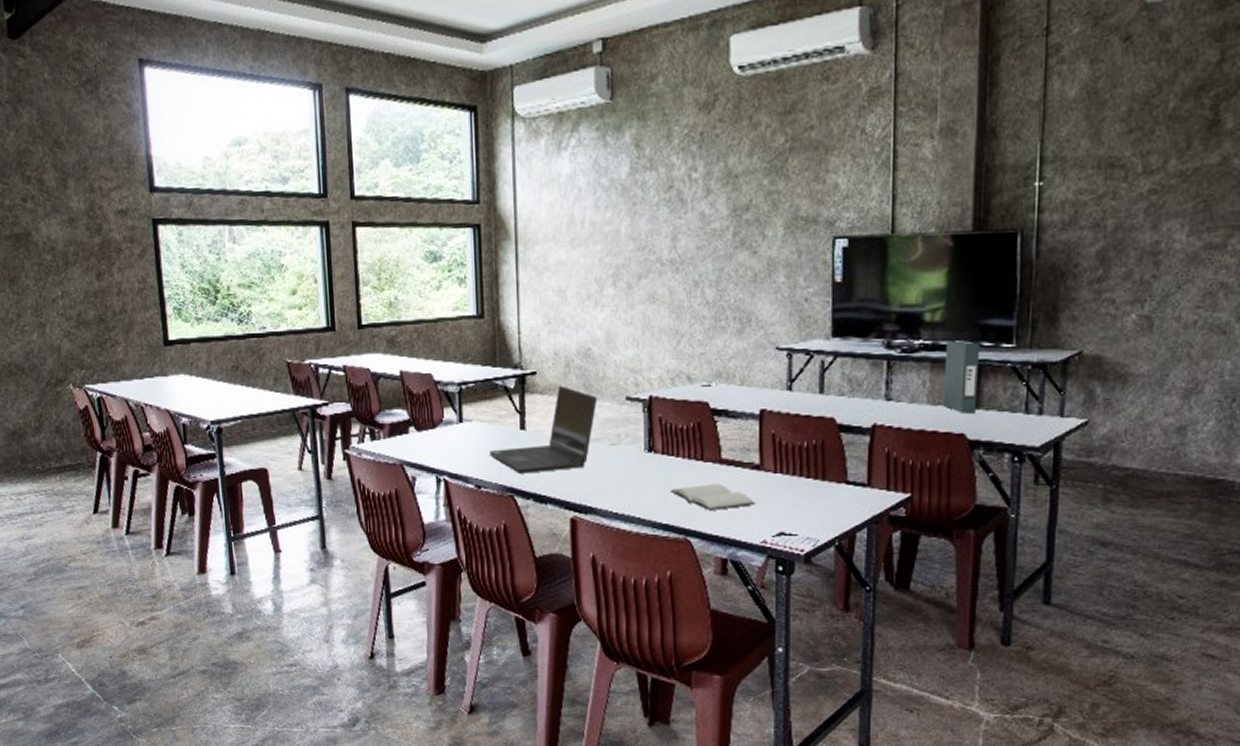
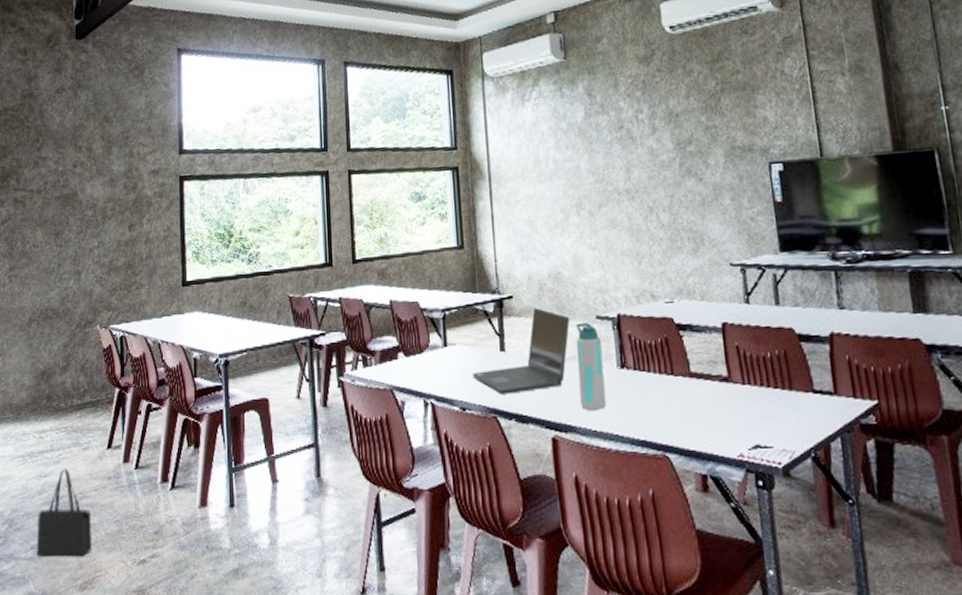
tote bag: none [24,531,87,616] -> present [36,468,93,556]
water bottle: none [602,404,630,494] -> present [575,323,607,411]
book: present [669,483,756,510] -> none [644,397,729,425]
binder: present [943,340,981,414] -> none [887,249,928,319]

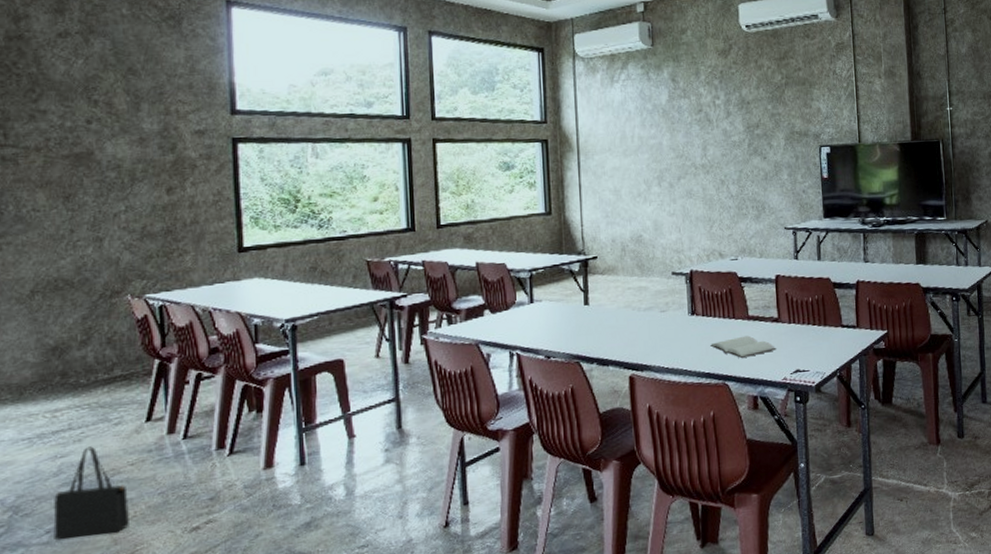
laptop: present [473,308,570,395] -> none [558,266,649,343]
water bottle: present [575,323,607,411] -> none [653,278,678,352]
book: none [644,397,729,425] -> present [709,335,777,358]

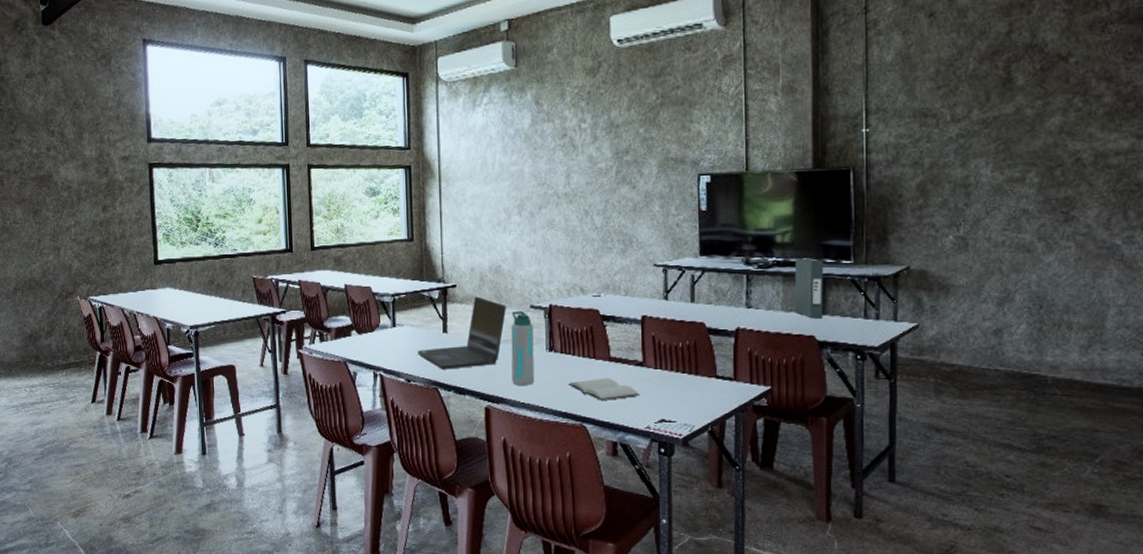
tote bag: present [53,446,130,540] -> none [33,418,83,490]
laptop: none [558,266,649,343] -> present [418,296,507,370]
water bottle: none [653,278,678,352] -> present [511,311,535,387]
binder: none [901,216,926,269] -> present [794,258,824,319]

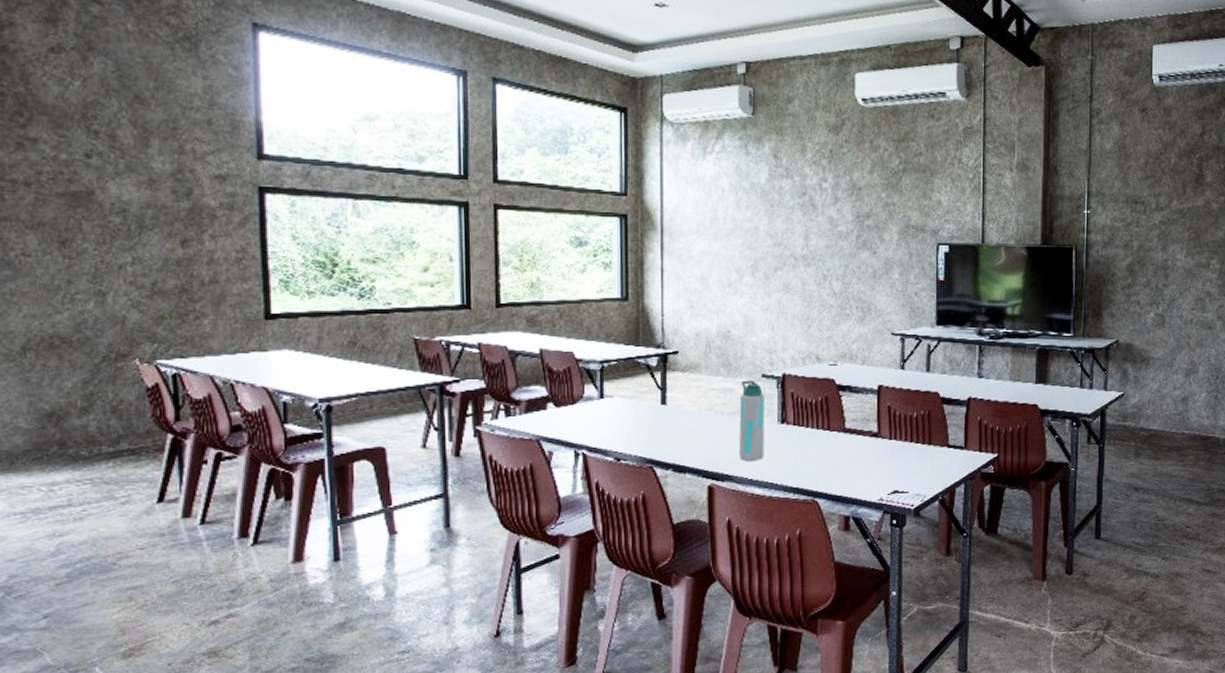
laptop: present [418,296,507,370] -> none [630,364,736,446]
book: present [567,378,640,400] -> none [799,450,874,474]
binder: present [794,258,824,319] -> none [1021,330,1048,388]

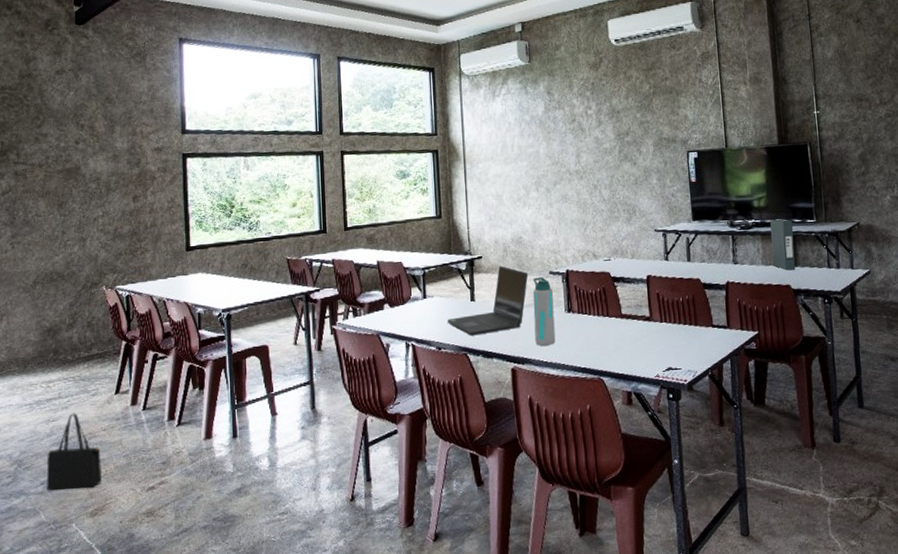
tote bag: none [51,526,140,625] -> present [46,413,103,490]
laptop: none [630,364,736,446] -> present [448,266,529,336]
binder: none [1021,330,1048,388] -> present [770,219,796,271]

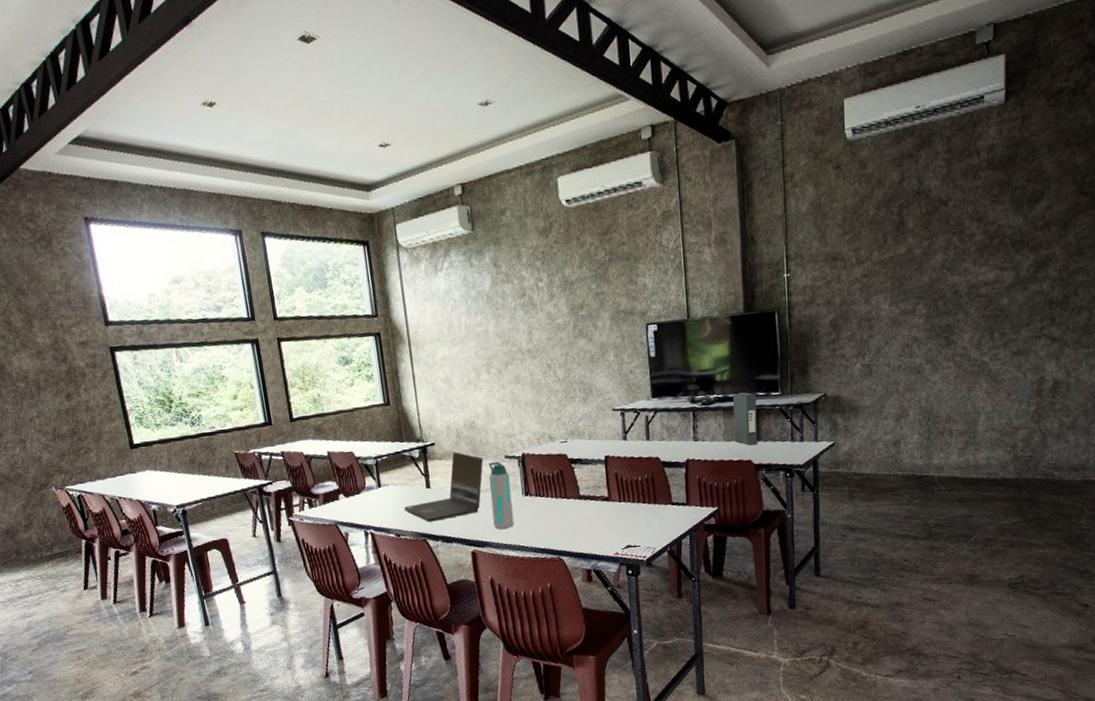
tote bag: present [46,413,103,490] -> none [29,608,86,678]

